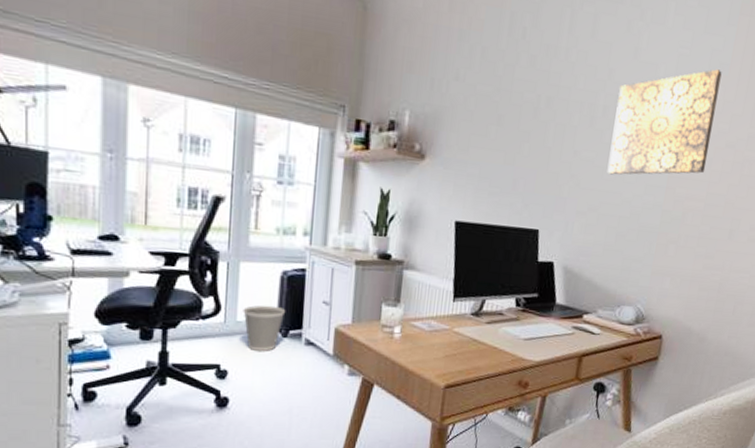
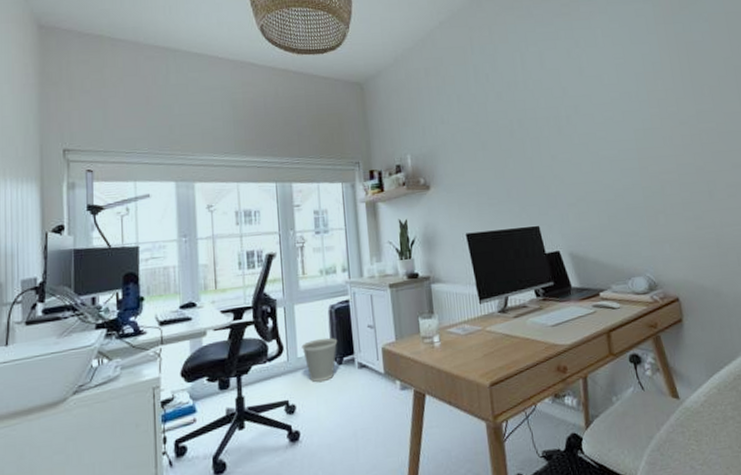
wall art: present [607,69,722,175] -> none [575,68,669,168]

